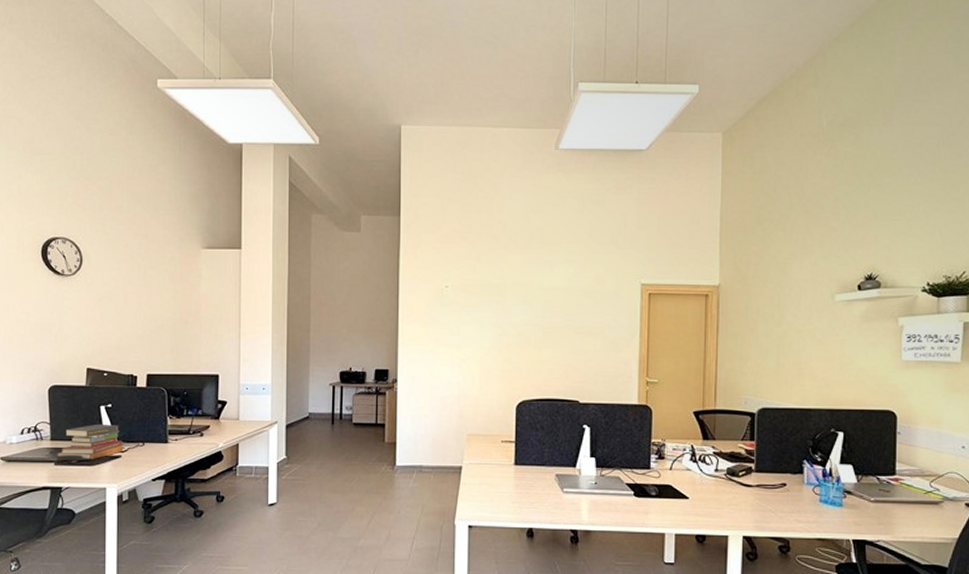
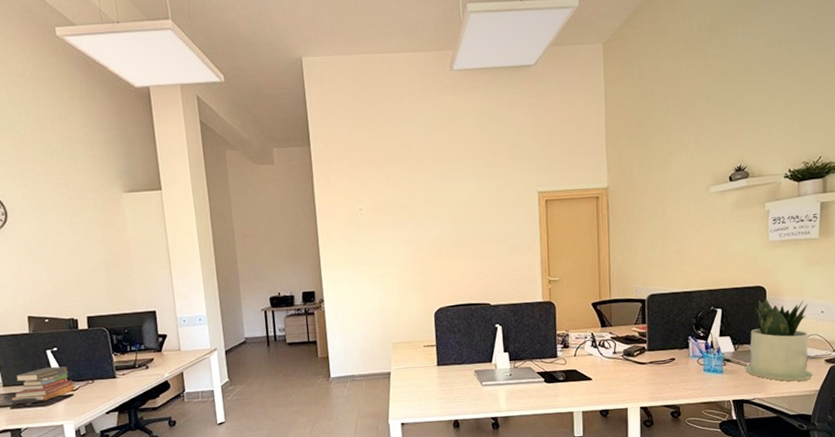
planter: none [868,426,952,526] -> present [744,299,814,382]

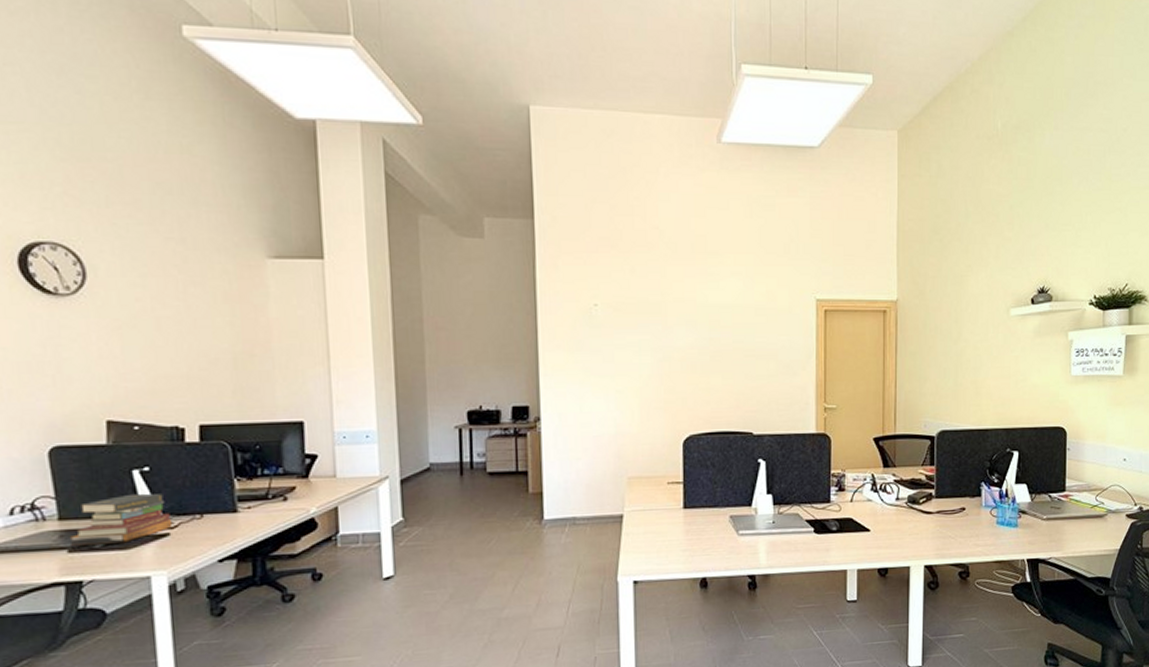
planter: present [744,299,814,382] -> none [1040,442,1114,539]

